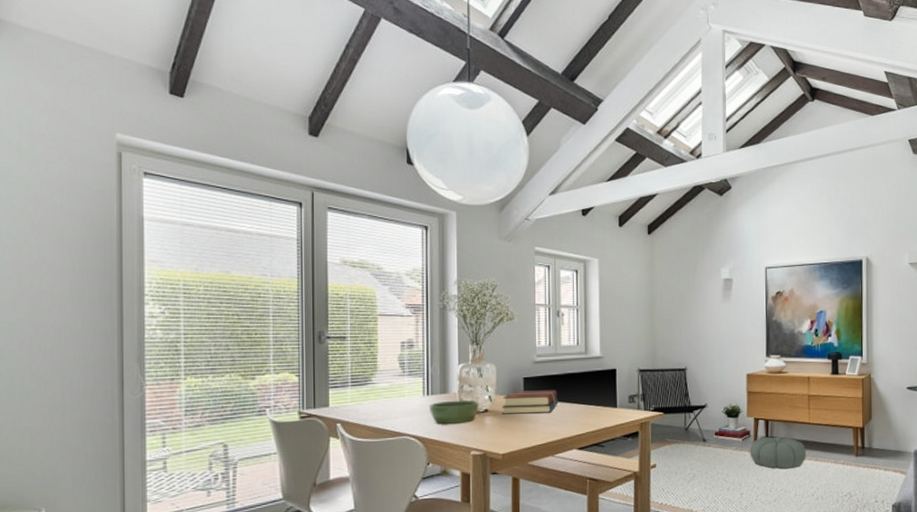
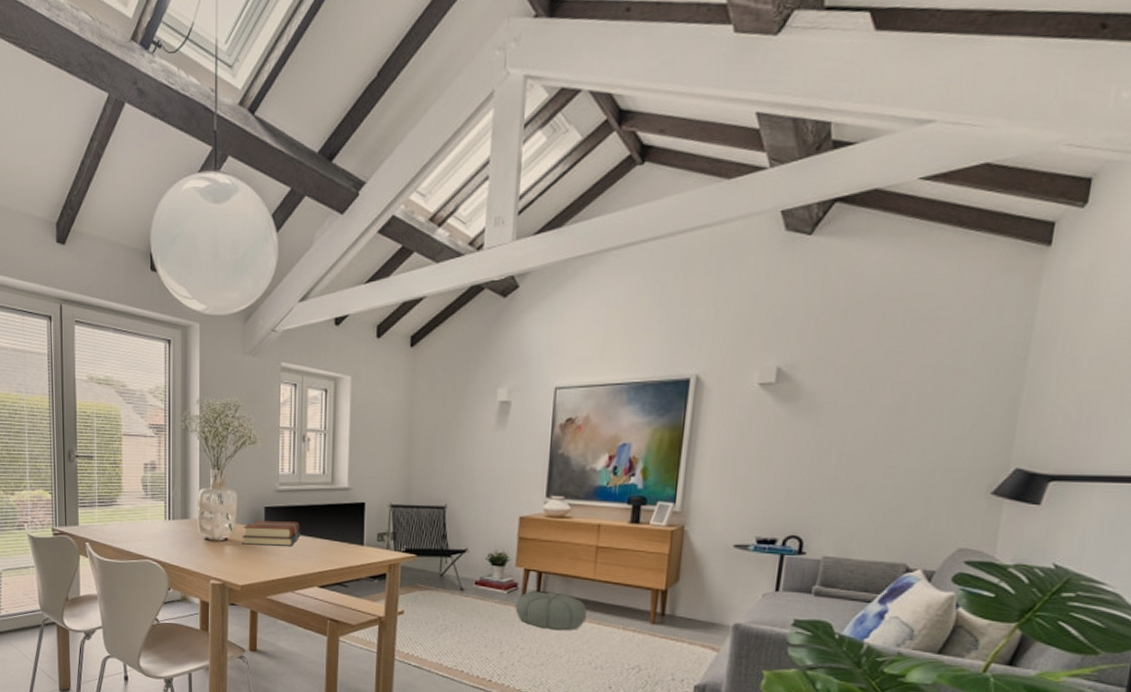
bowl: present [428,400,479,425] -> none [170,526,219,551]

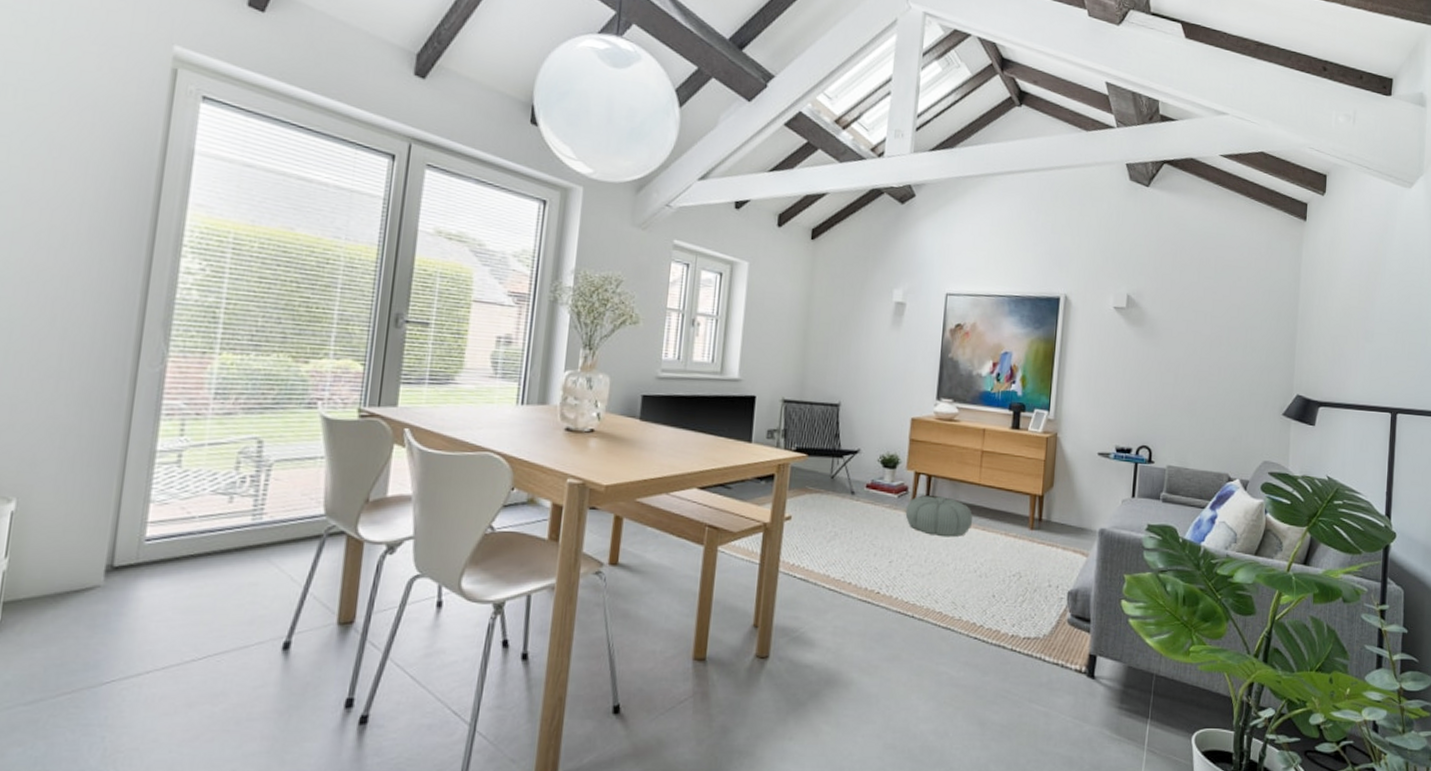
books: present [241,521,300,546] -> none [610,410,682,441]

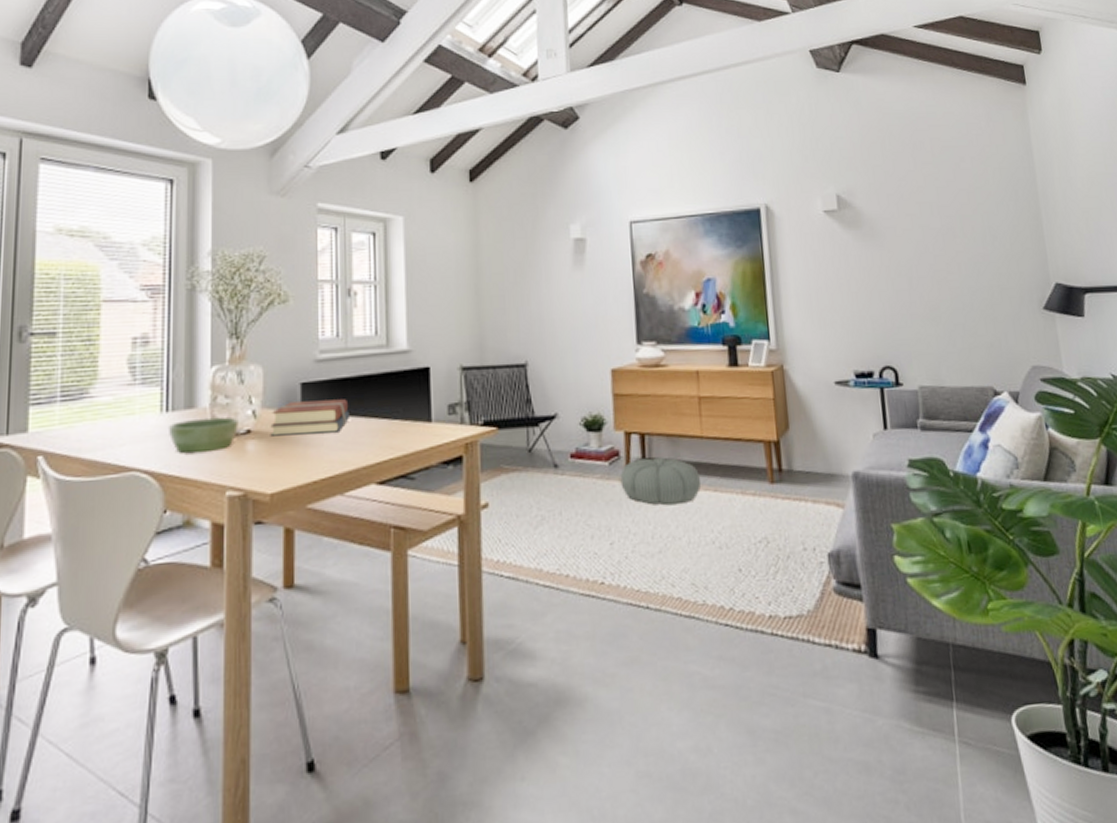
bowl: none [521,413,584,443] -> present [167,416,238,454]
books: none [610,410,682,441] -> present [270,399,349,436]

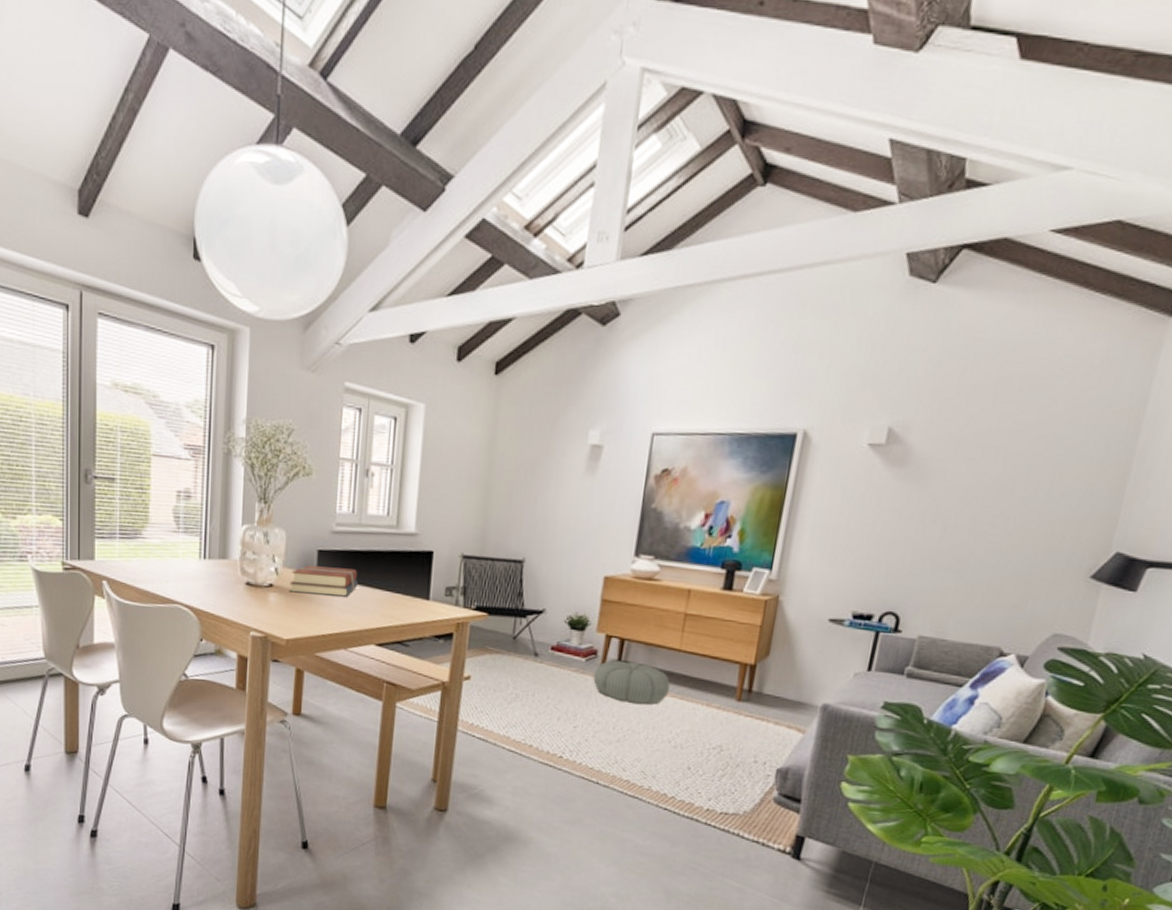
bowl: present [167,416,238,454] -> none [205,568,263,597]

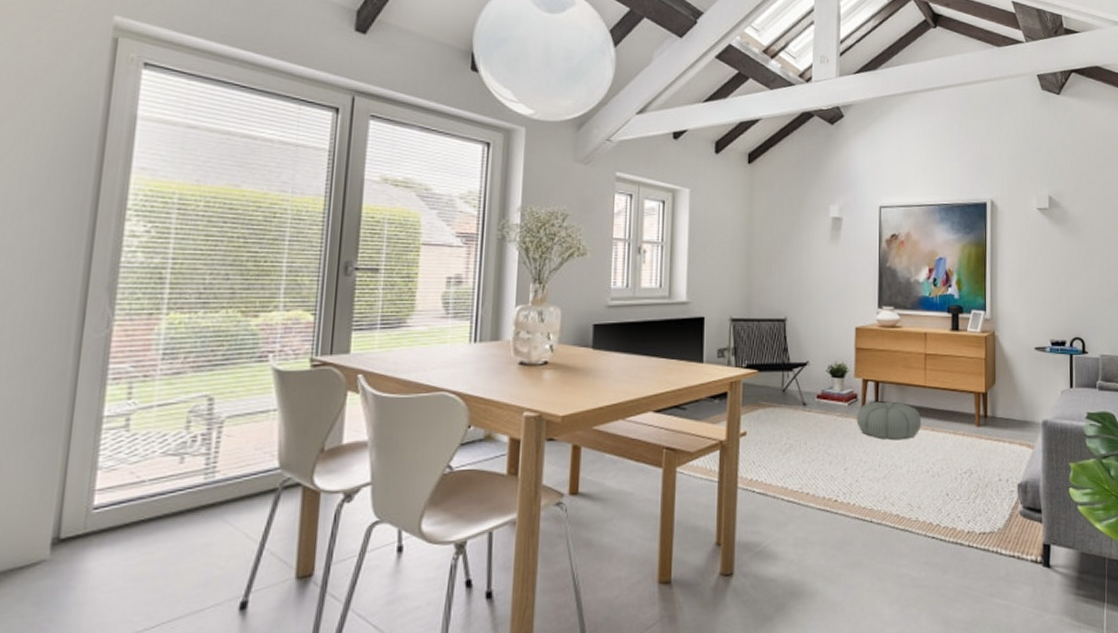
books: present [289,565,358,597] -> none [564,340,634,368]

